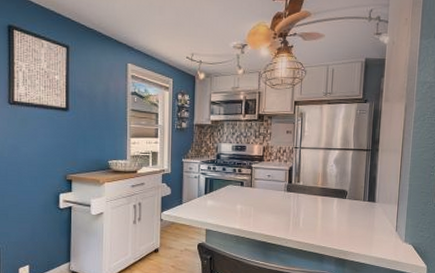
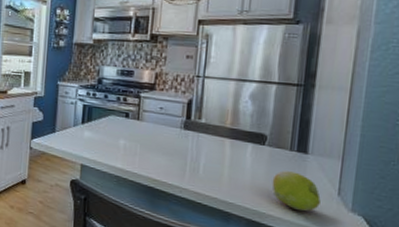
fruit: none [352,217,385,247] -> present [271,171,321,212]

